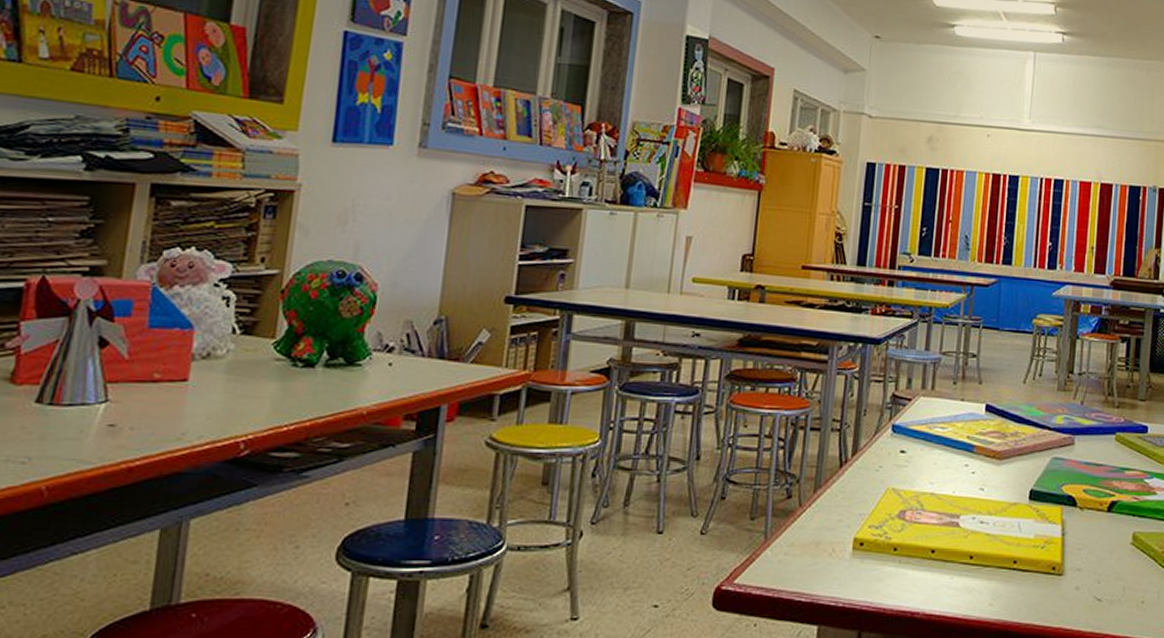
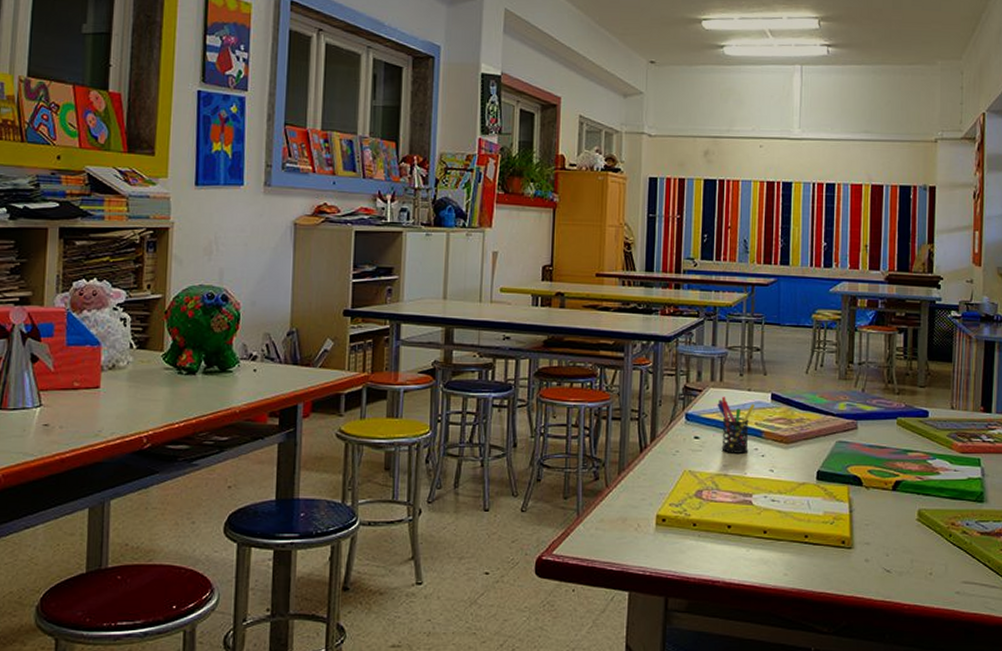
pen holder: none [927,406,969,470] -> present [717,396,756,453]

